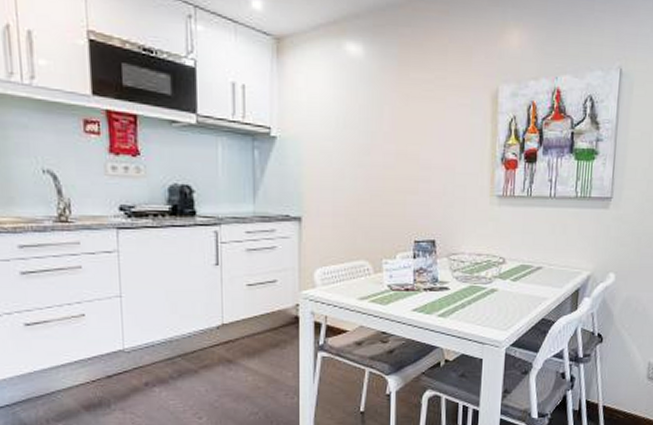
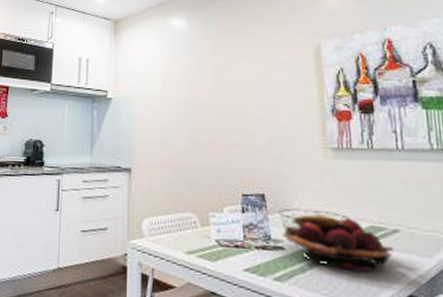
fruit basket: none [448,257,536,303] -> present [282,214,394,272]

